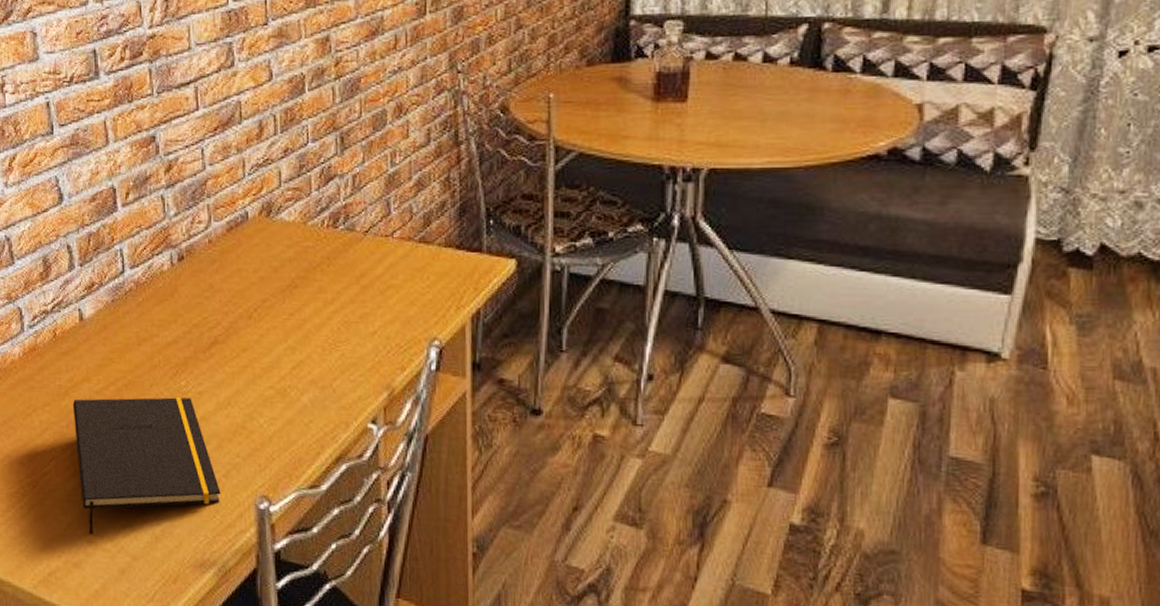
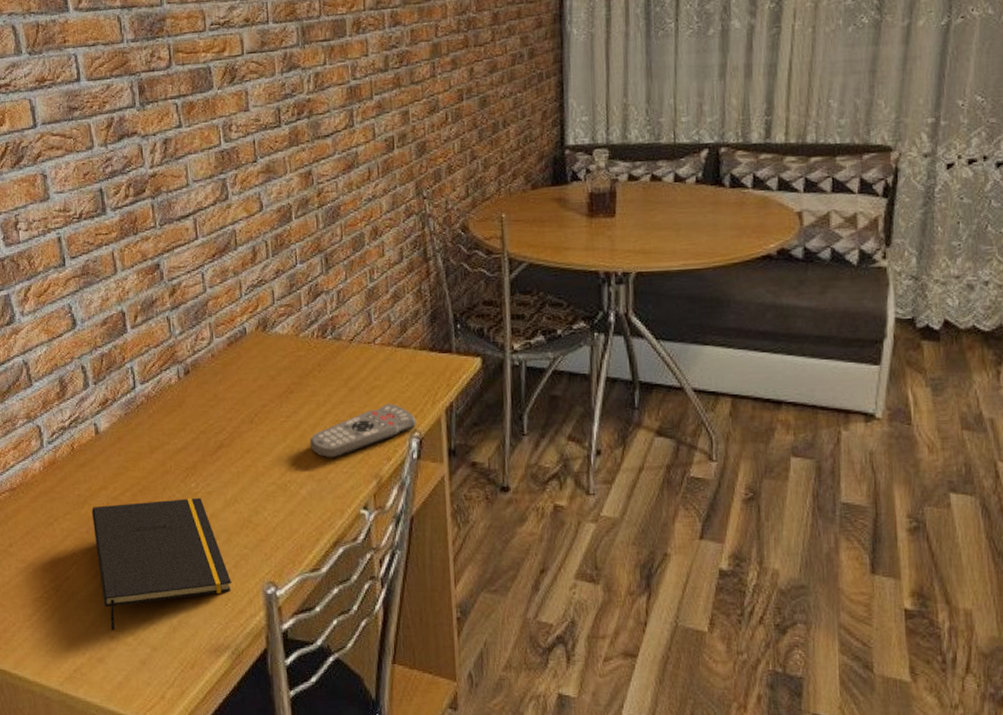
remote control: none [314,306,437,364] -> present [310,403,417,458]

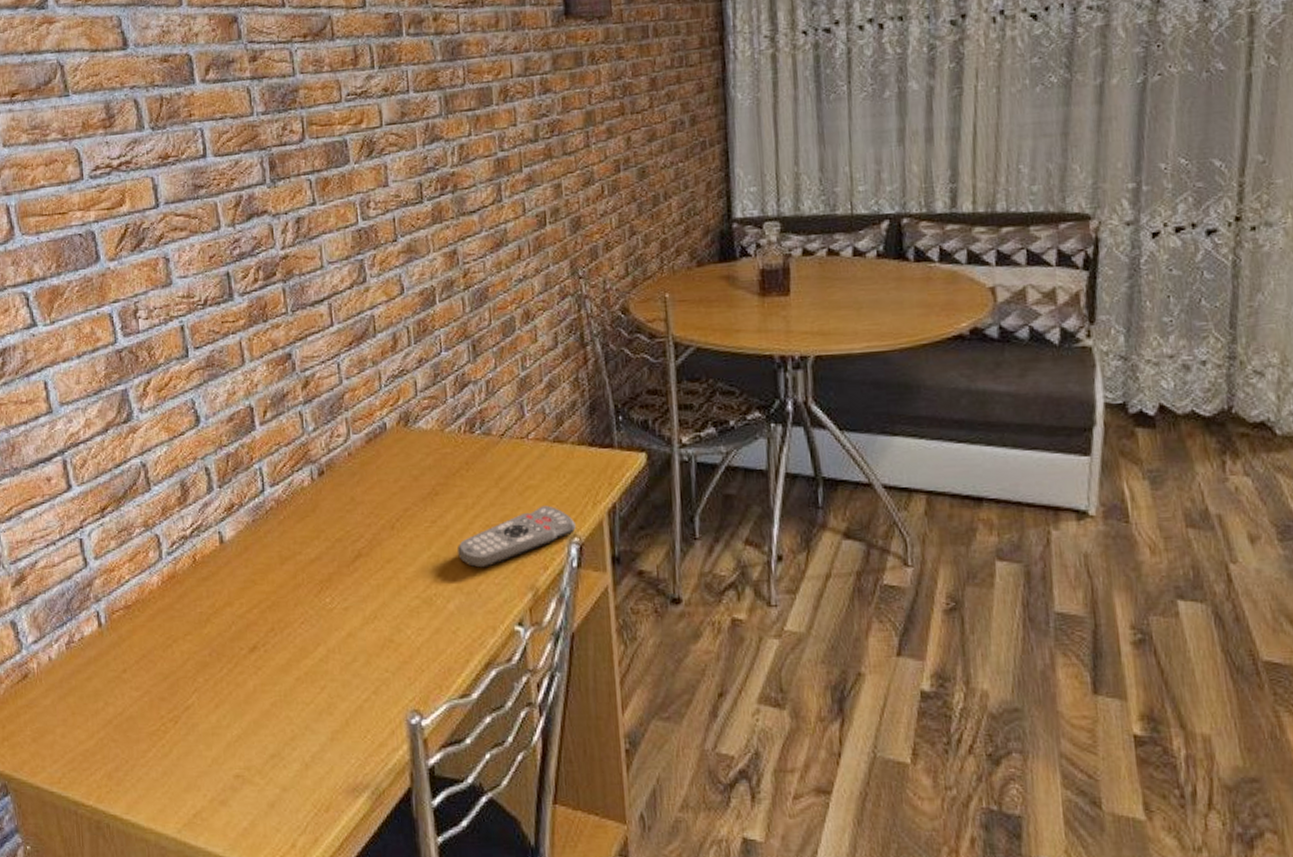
notepad: present [91,498,232,631] -> none [214,615,371,768]

